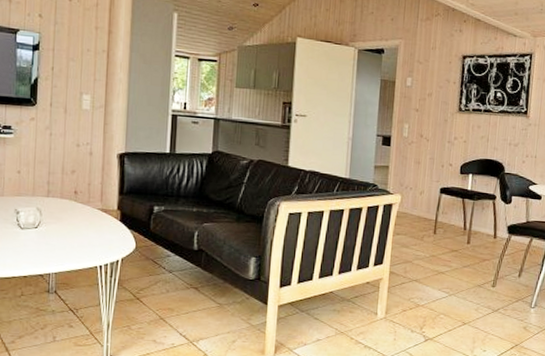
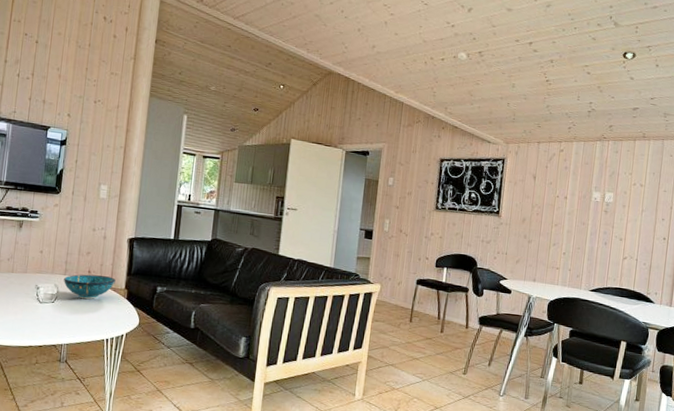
decorative bowl: none [47,195,106,223] -> present [64,274,116,300]

